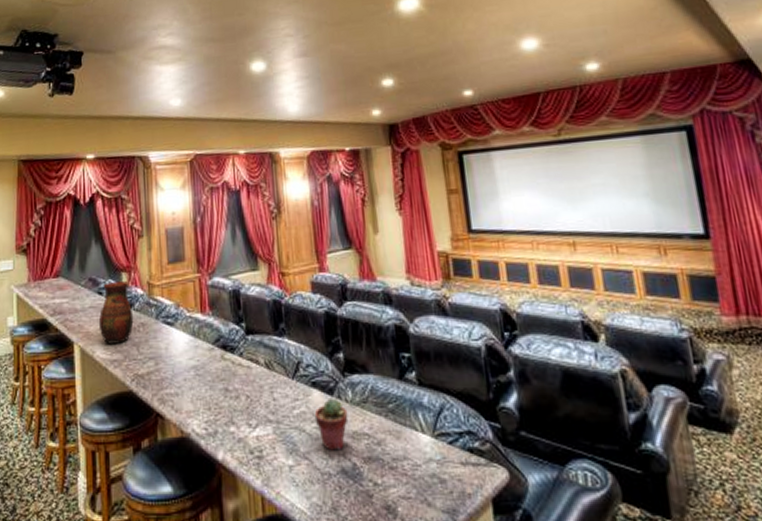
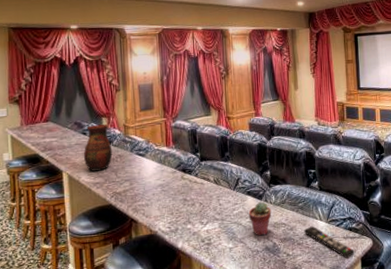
remote control: none [397,440,481,499] -> present [303,226,355,259]

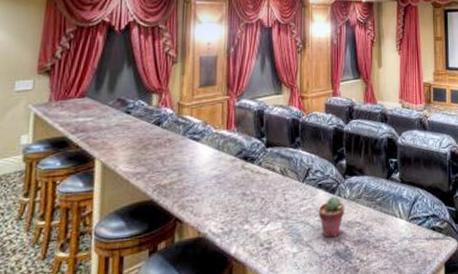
vase: present [83,124,113,172] -> none [123,101,161,159]
remote control: present [303,226,355,259] -> none [381,225,438,265]

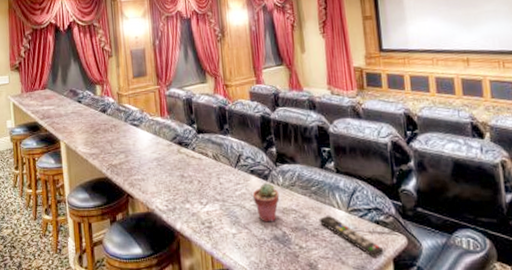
remote control: none [381,225,438,265] -> present [318,215,384,258]

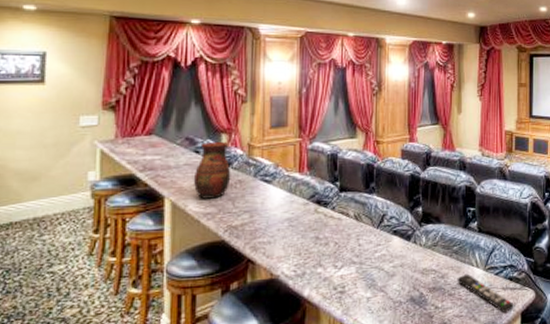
vase: none [79,91,107,142] -> present [193,141,231,199]
potted succulent: present [252,183,280,222] -> none [392,244,421,284]

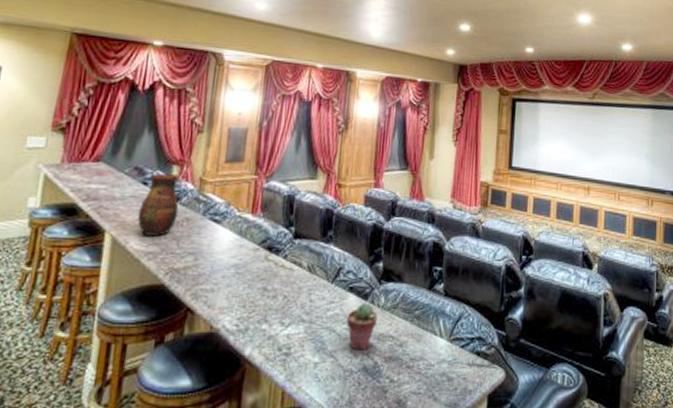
potted succulent: none [392,244,421,284] -> present [346,304,378,350]
remote control: present [457,273,514,314] -> none [416,343,480,394]

